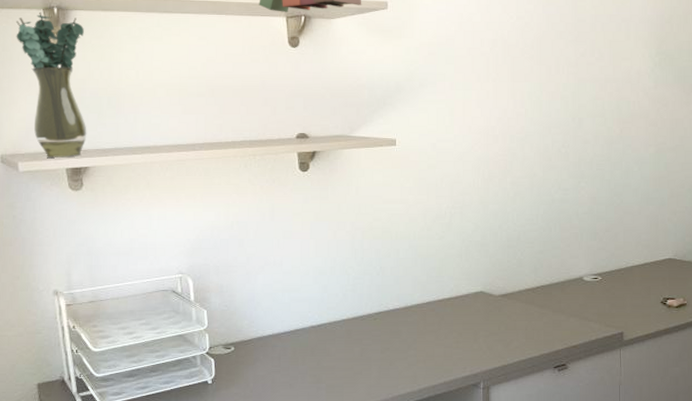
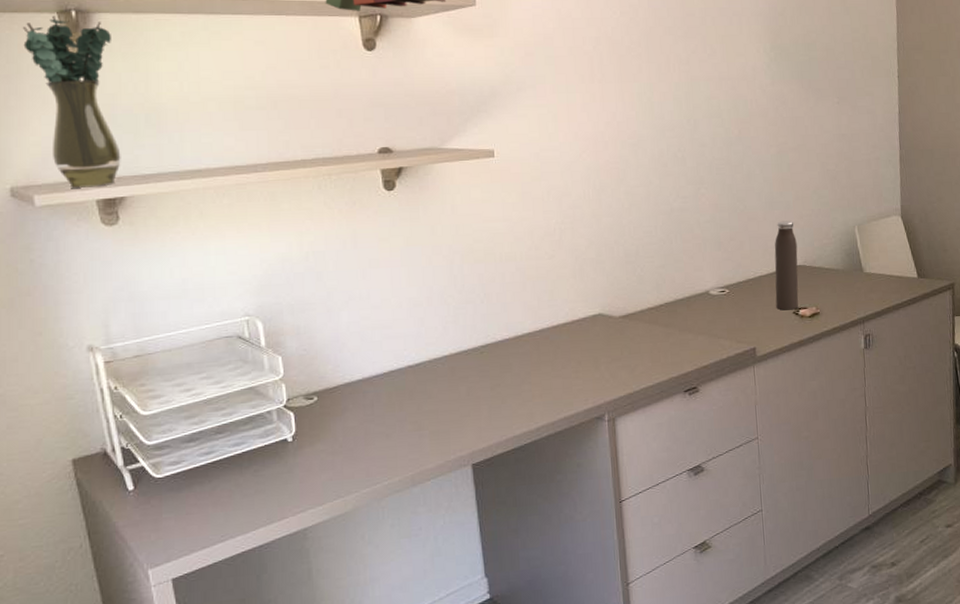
water bottle: none [645,216,669,300] -> present [774,220,799,310]

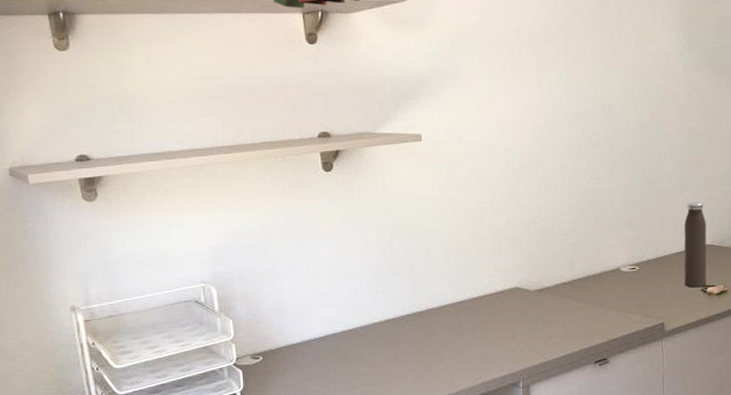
vase: present [22,16,121,188] -> none [19,18,99,168]

